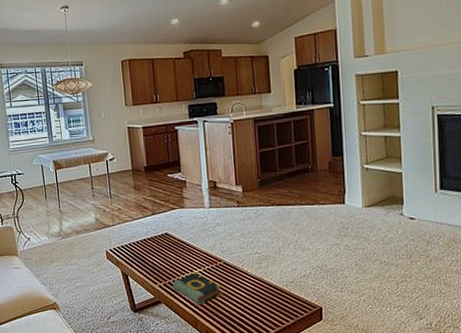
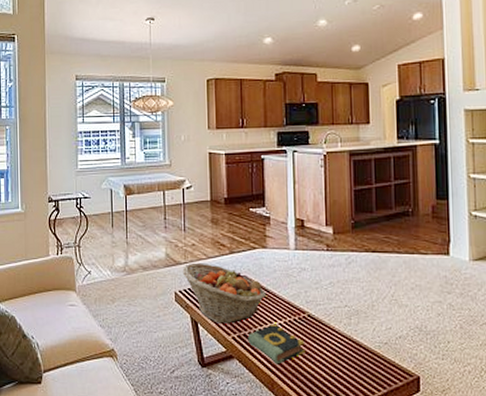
fruit basket: none [111,224,186,275] -> present [182,262,266,324]

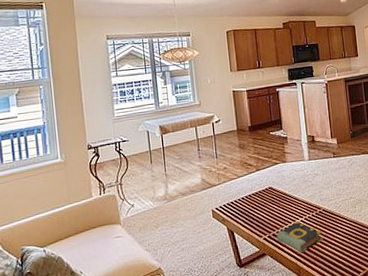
fruit basket: present [182,262,266,324] -> none [217,182,288,230]

